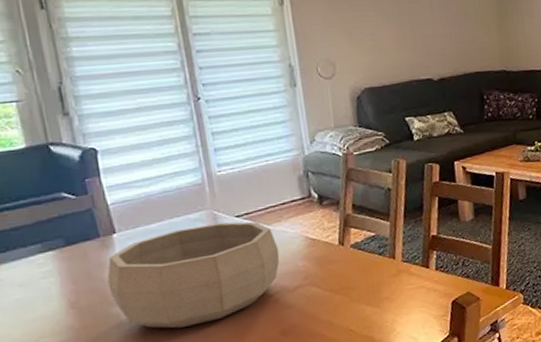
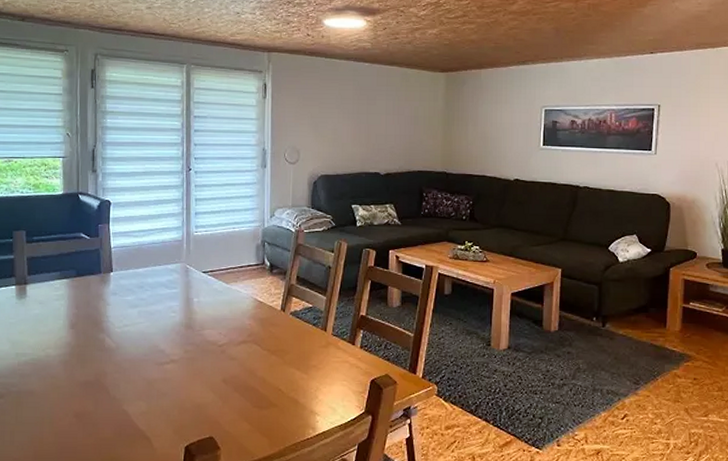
decorative bowl: present [107,221,280,329] -> none [100,276,232,360]

